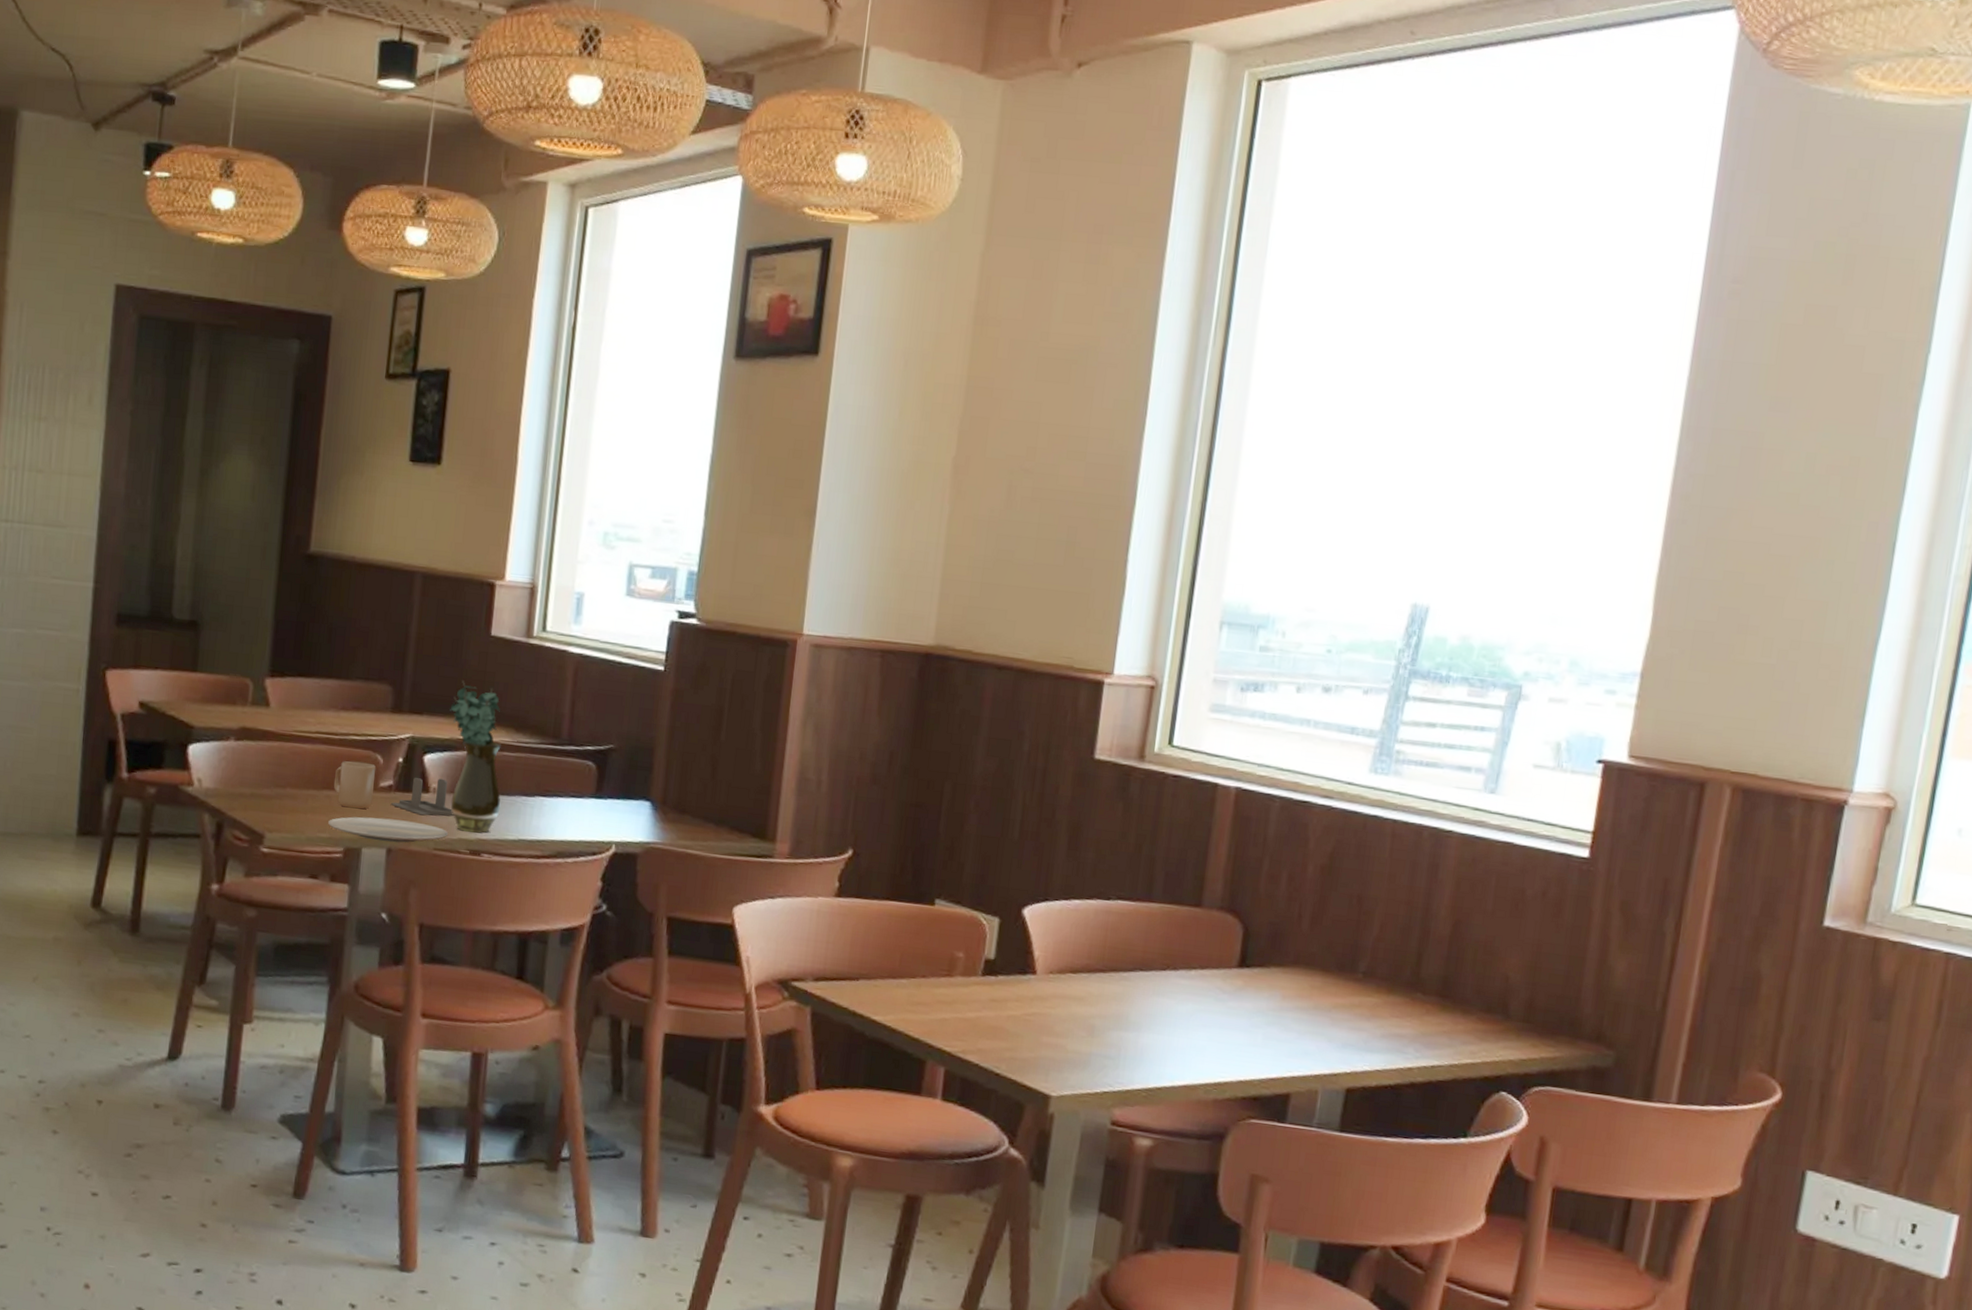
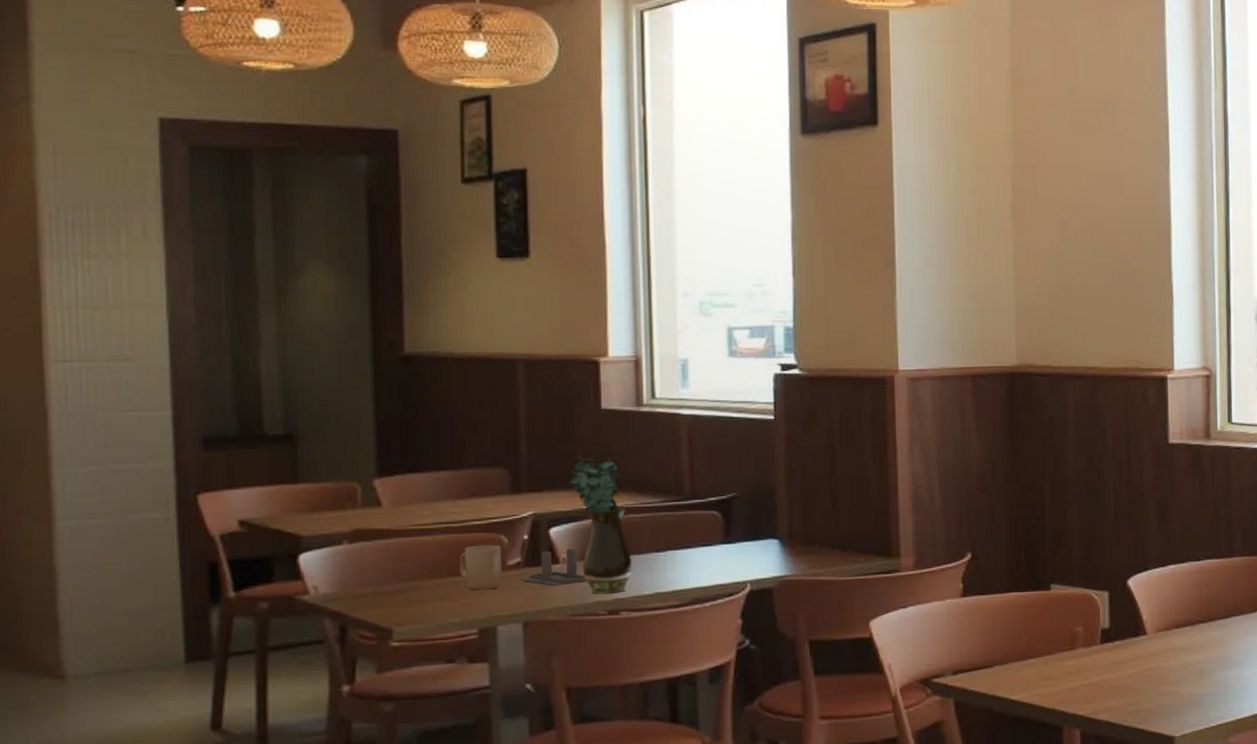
plate: present [328,816,449,843] -> none [459,593,584,617]

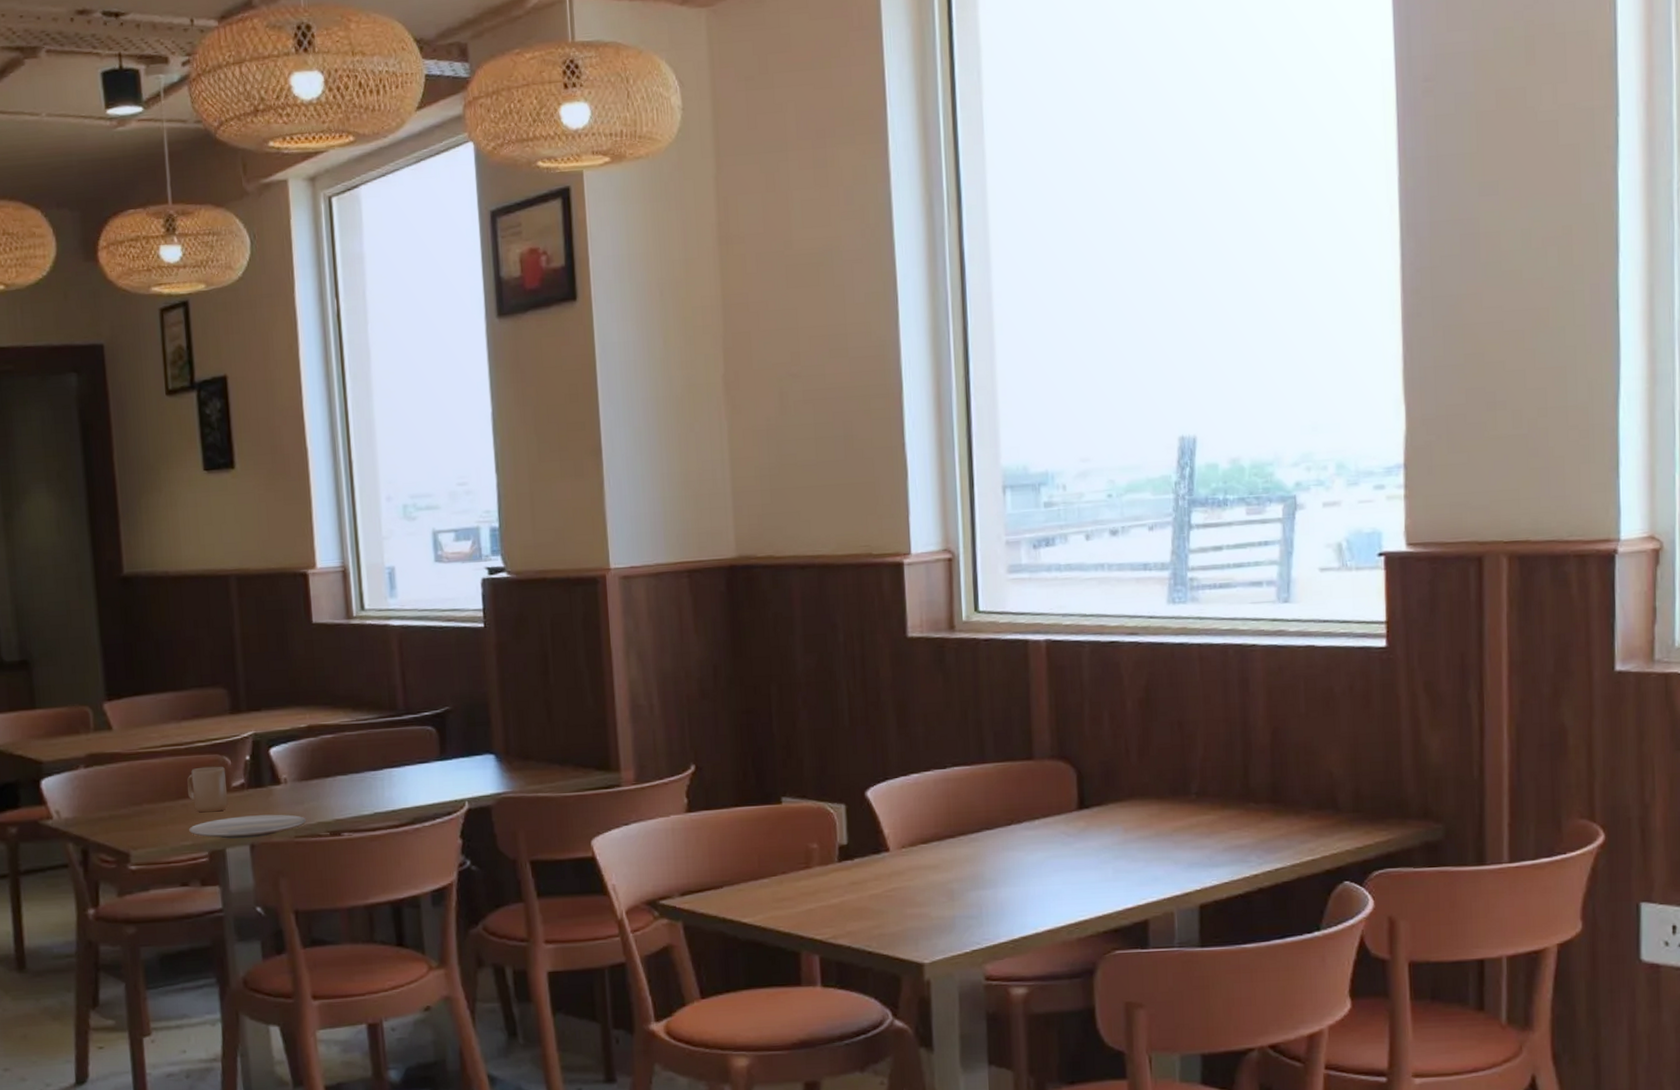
plate: none [459,593,584,617] -> present [189,814,307,839]
napkin holder: present [521,548,587,586] -> none [245,768,309,807]
vase: present [569,454,633,595] -> none [286,671,352,816]

